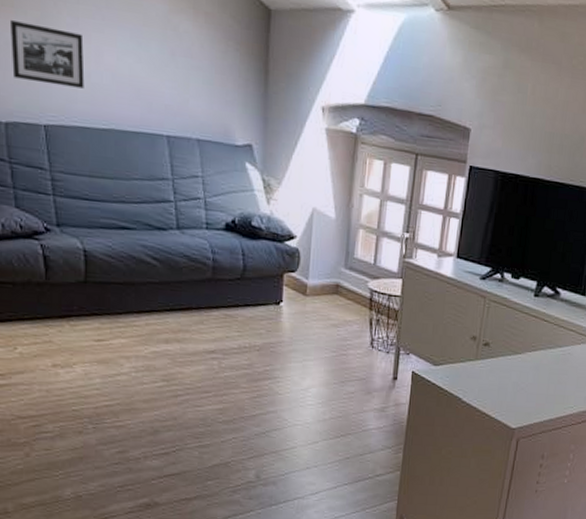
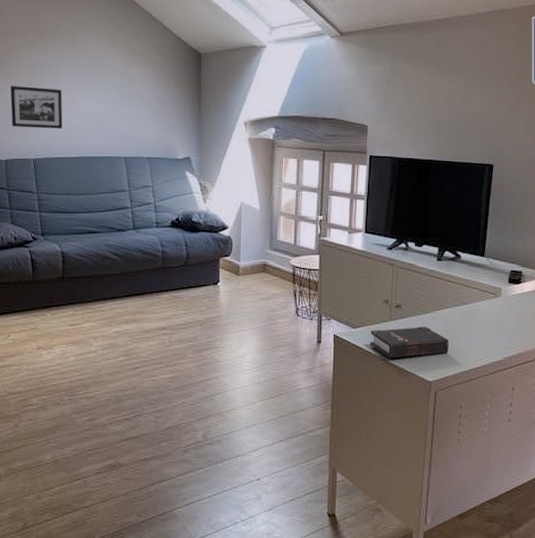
hardback book: none [451,368,538,402] -> present [369,327,449,359]

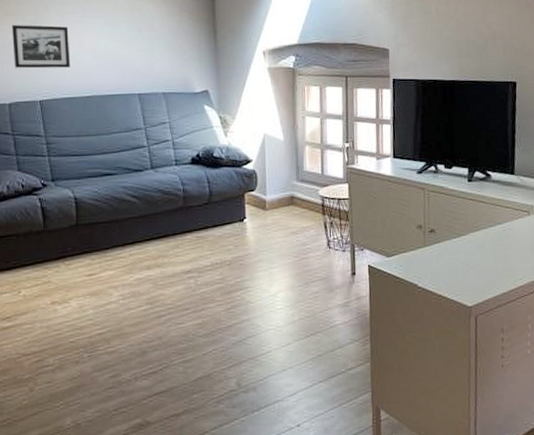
hardback book: present [369,327,449,359] -> none [405,250,486,286]

